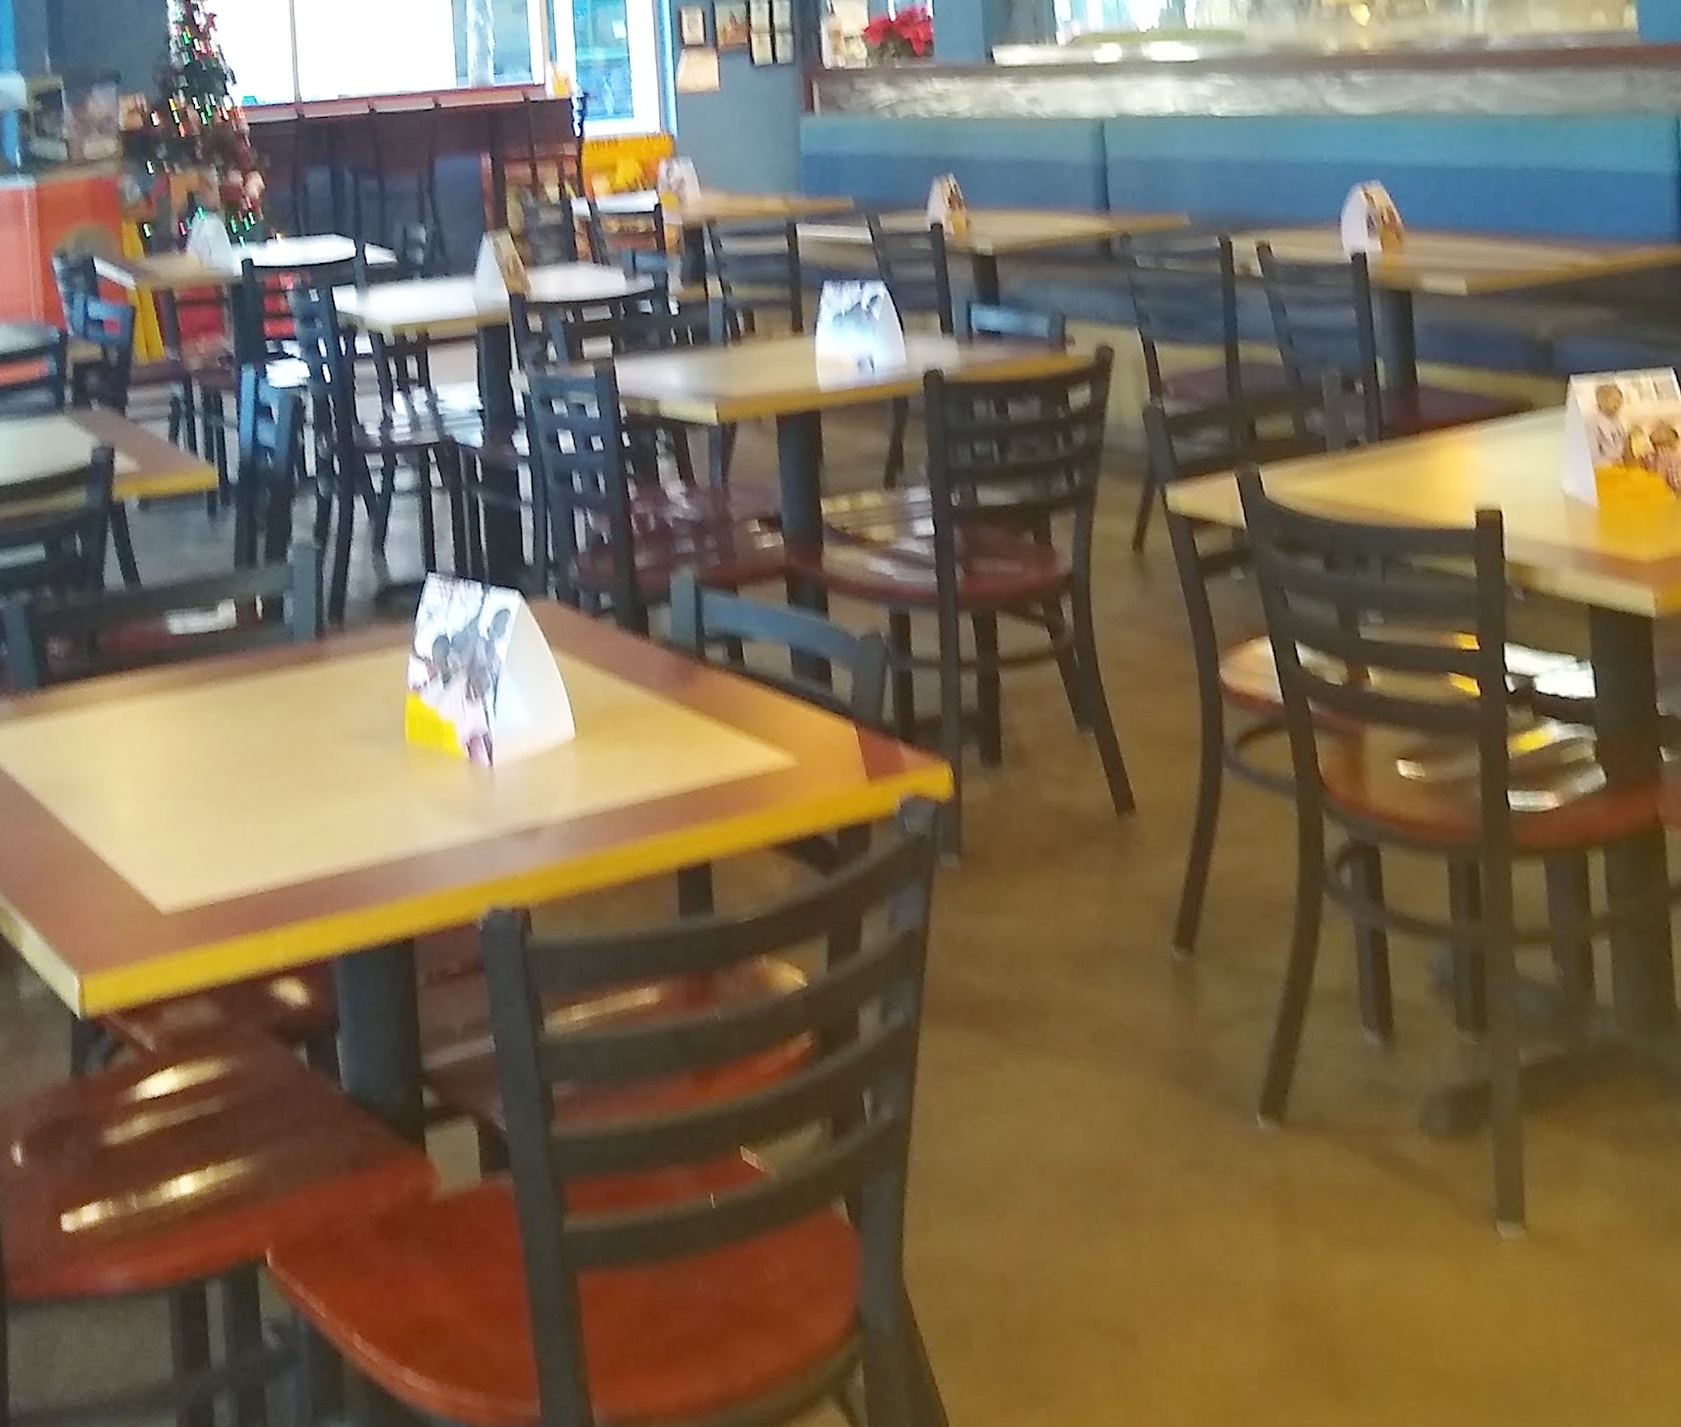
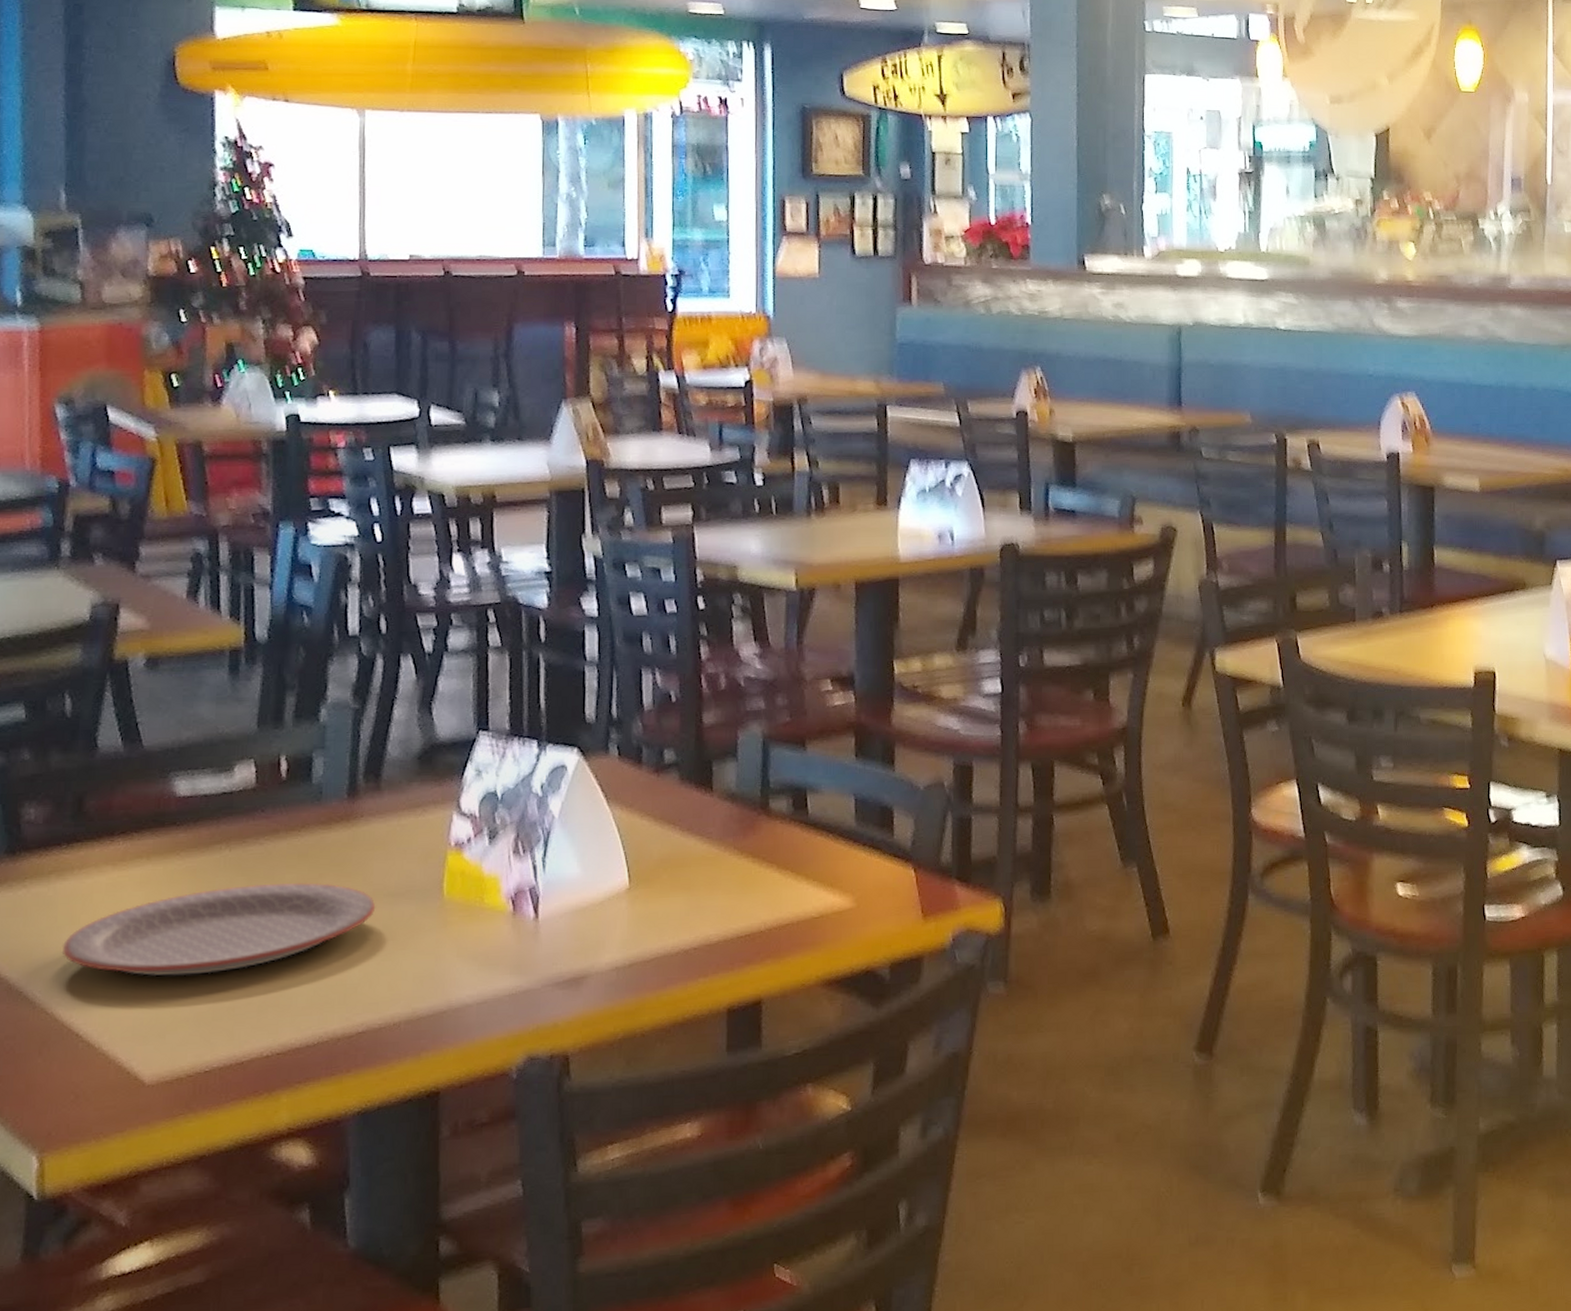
plate: none [86,721,347,809] -> present [61,882,376,976]

